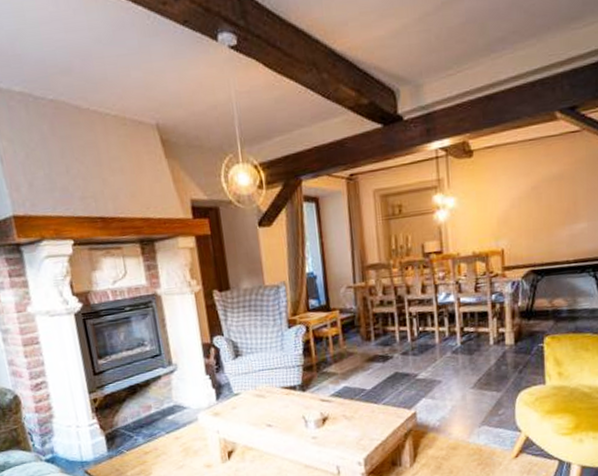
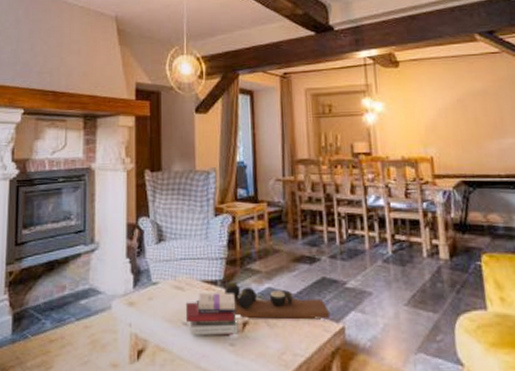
books: none [268,395,319,434] -> present [185,293,238,336]
decorative tray: none [303,384,403,416] -> present [224,281,331,320]

